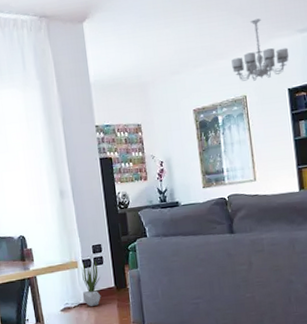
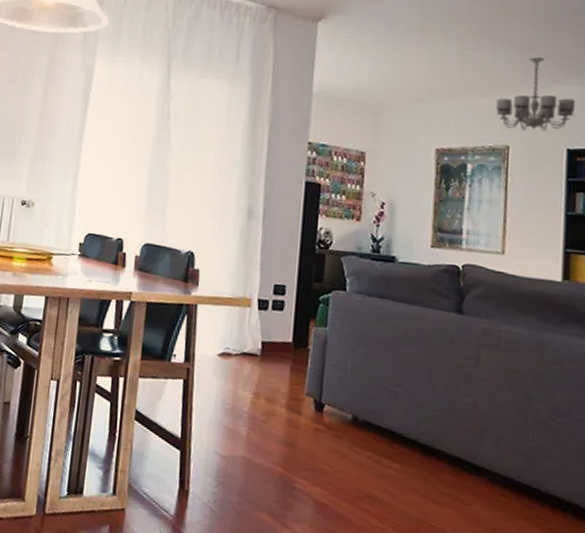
potted plant: present [81,260,101,306] -> none [248,303,276,361]

